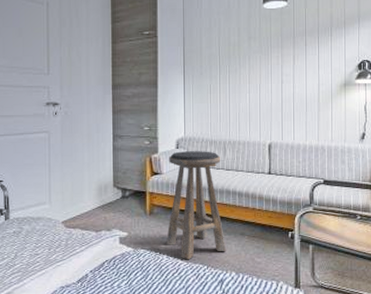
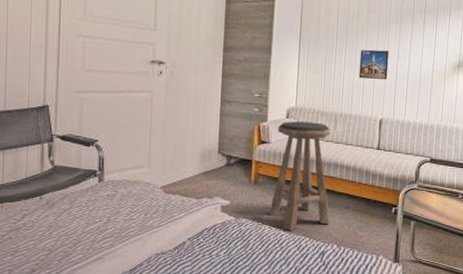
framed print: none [244,76,273,104] -> present [358,49,389,80]

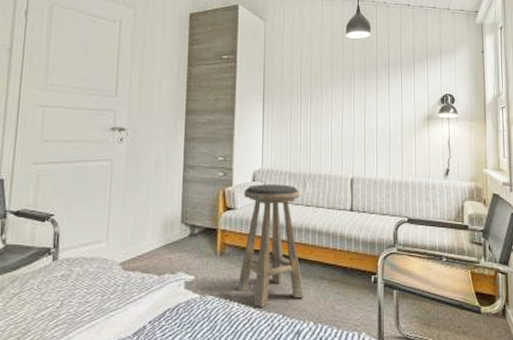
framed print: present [358,49,389,80] -> none [326,106,356,136]

